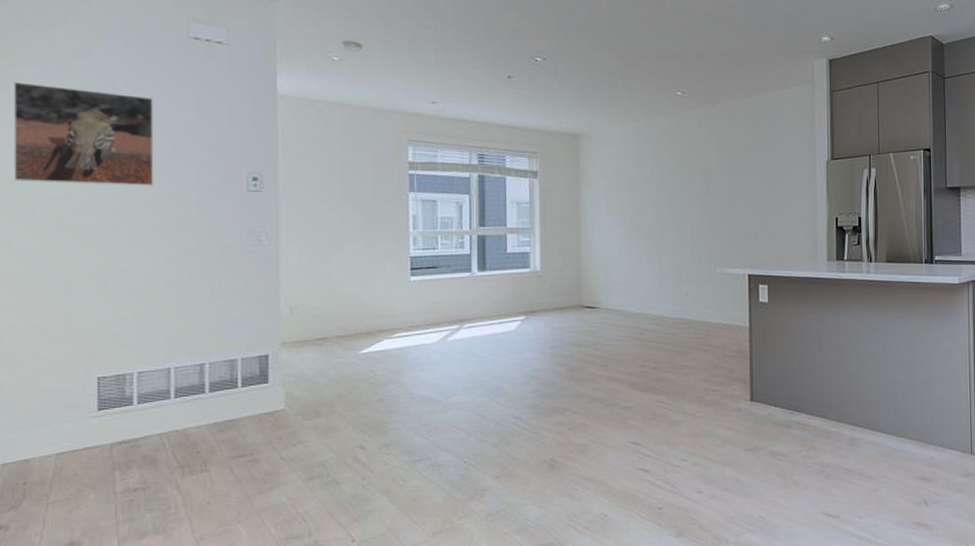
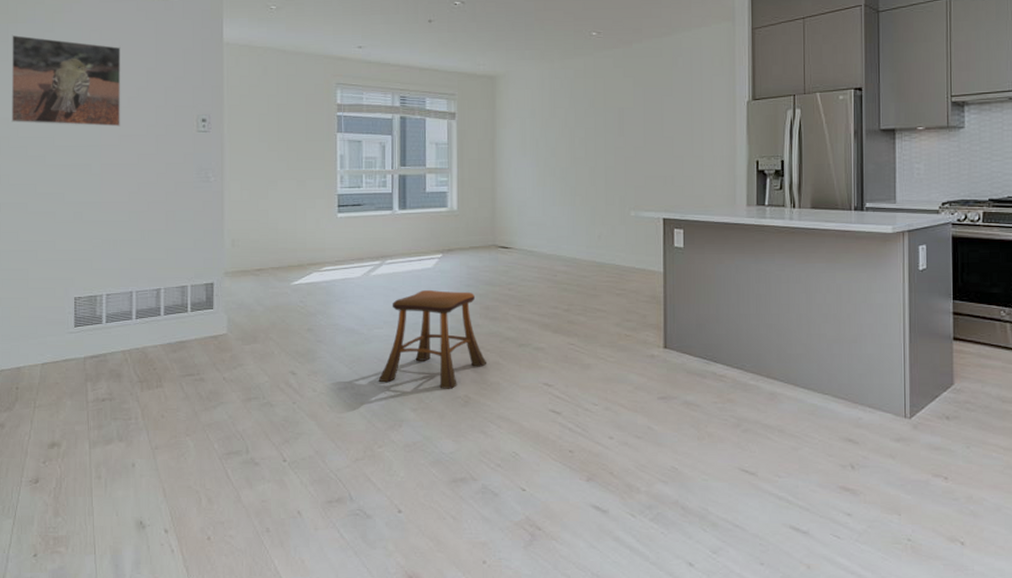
stool: none [457,353,574,454] -> present [378,289,487,389]

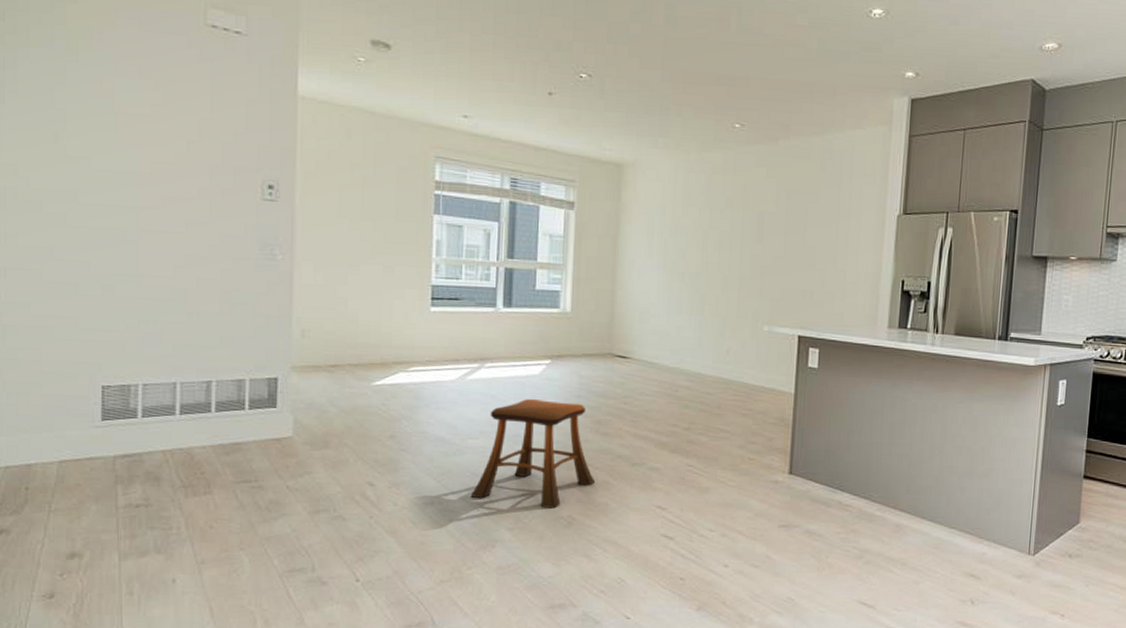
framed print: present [11,34,121,127] -> none [20,60,166,186]

